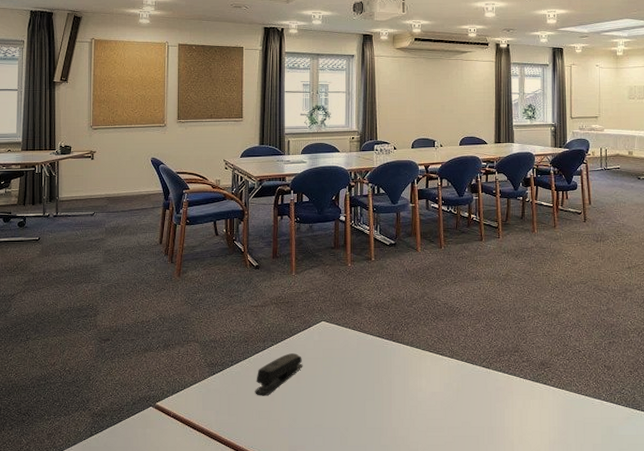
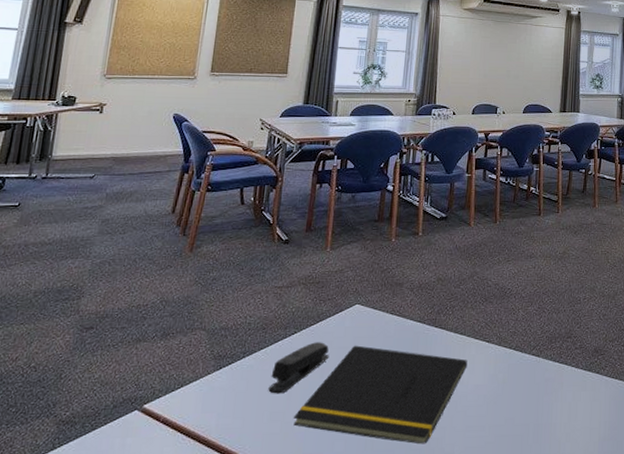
notepad: none [277,356,424,442] -> present [293,345,468,444]

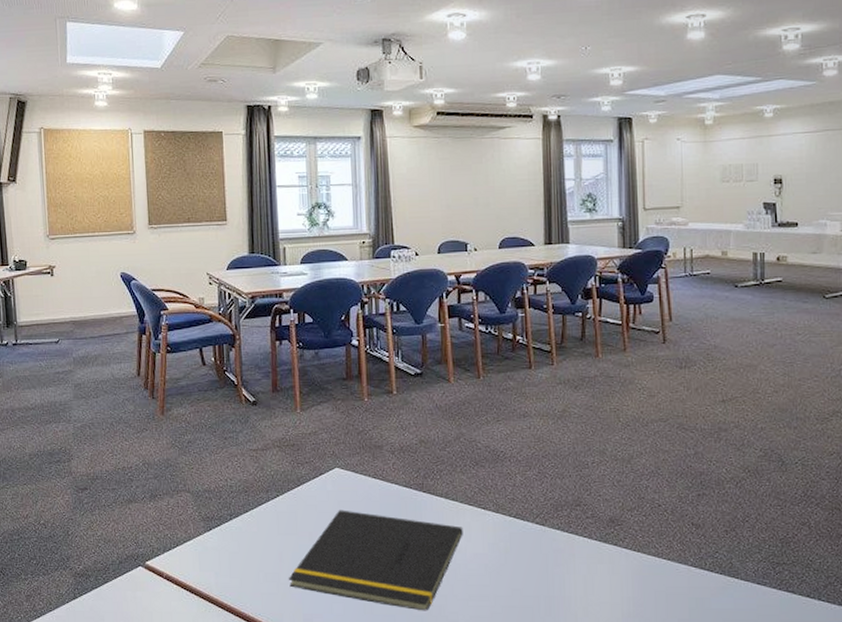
stapler: present [268,342,329,394] -> none [259,506,315,556]

